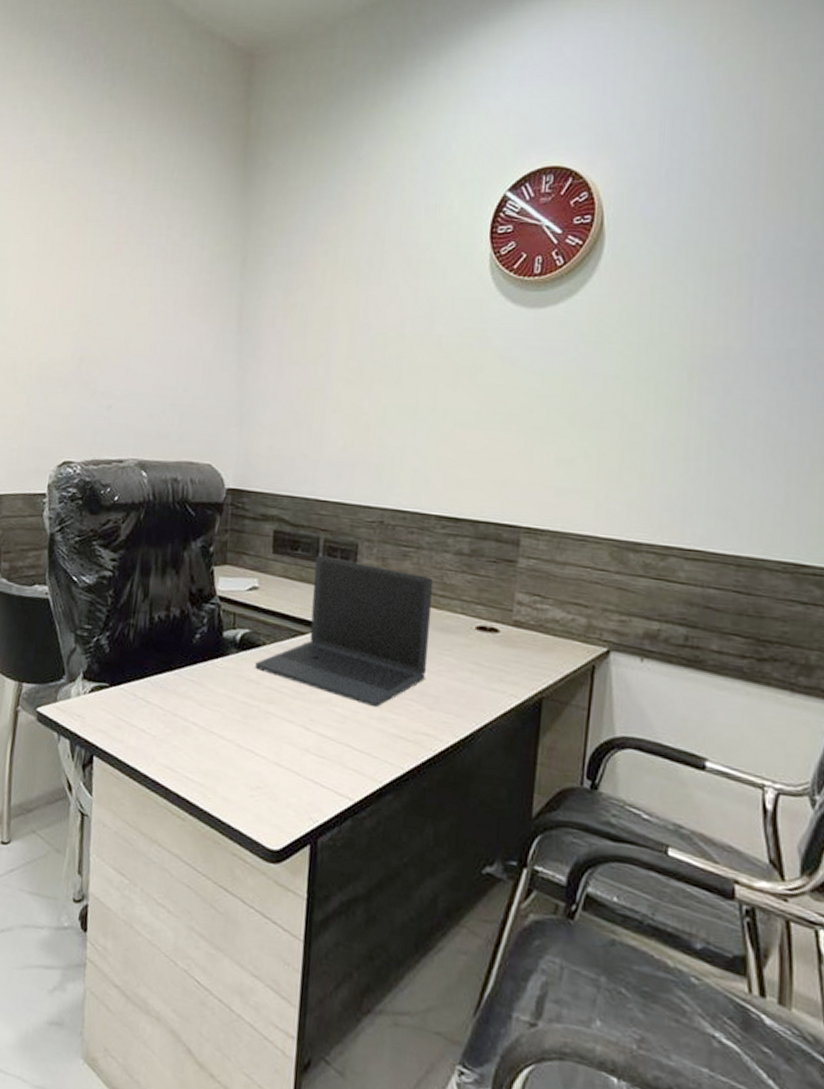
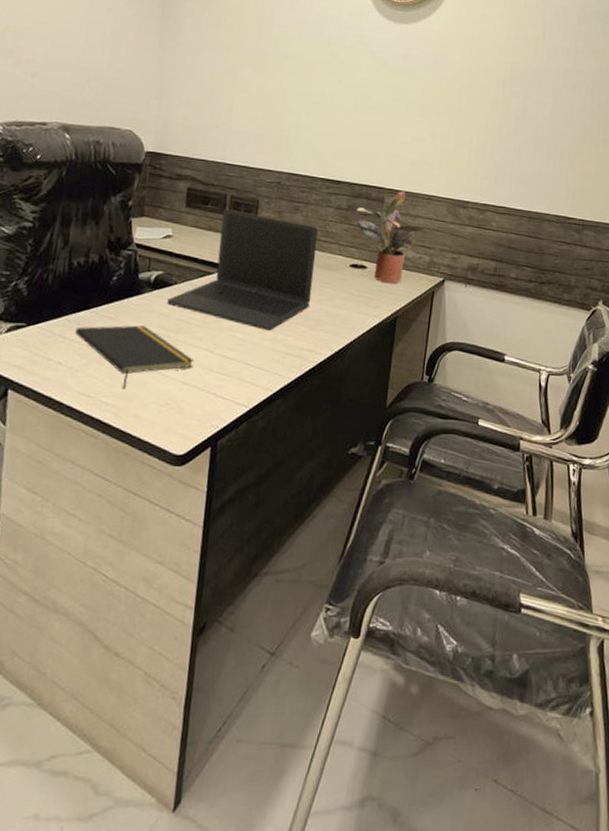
notepad: none [158,690,288,766] -> present [75,325,195,389]
potted plant: none [482,530,578,654] -> present [356,191,424,284]

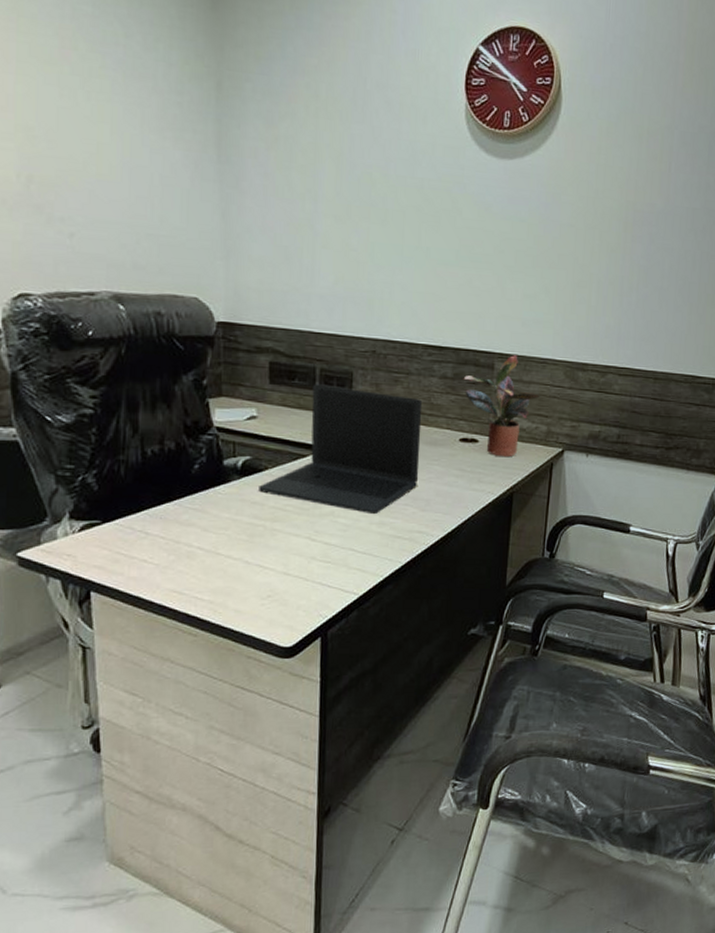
notepad: present [75,325,195,389] -> none [158,516,295,584]

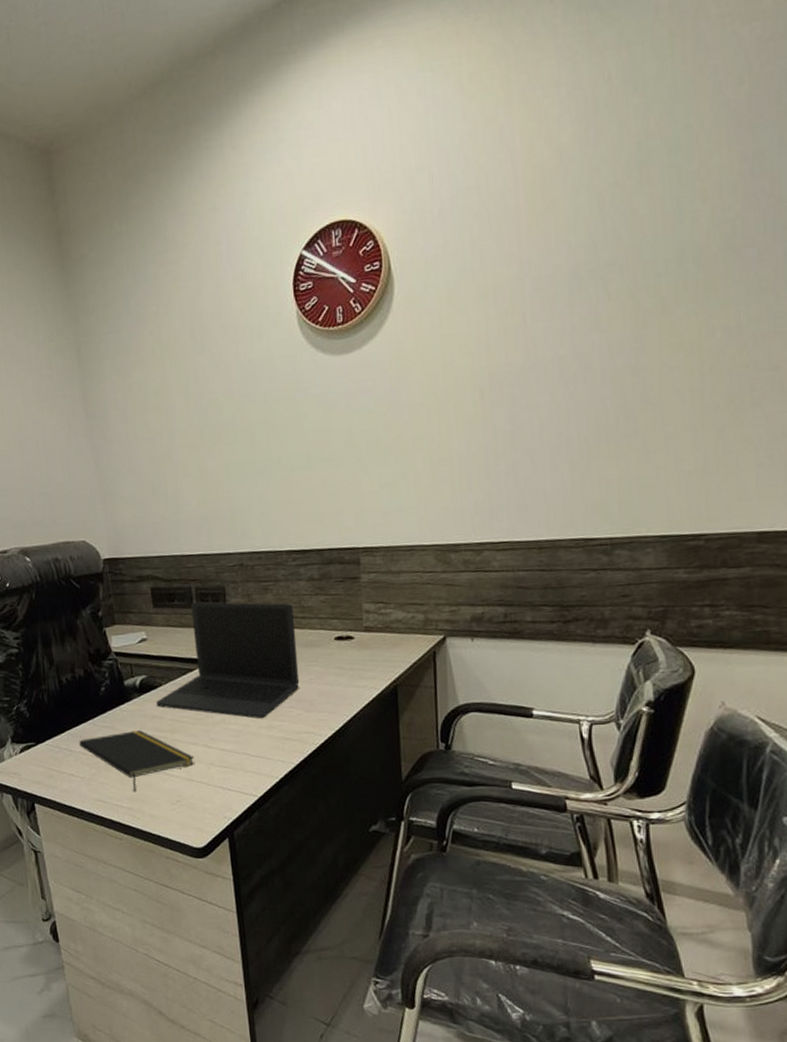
notepad: none [158,516,295,584] -> present [79,730,195,792]
potted plant: present [463,355,540,458] -> none [330,547,412,652]

